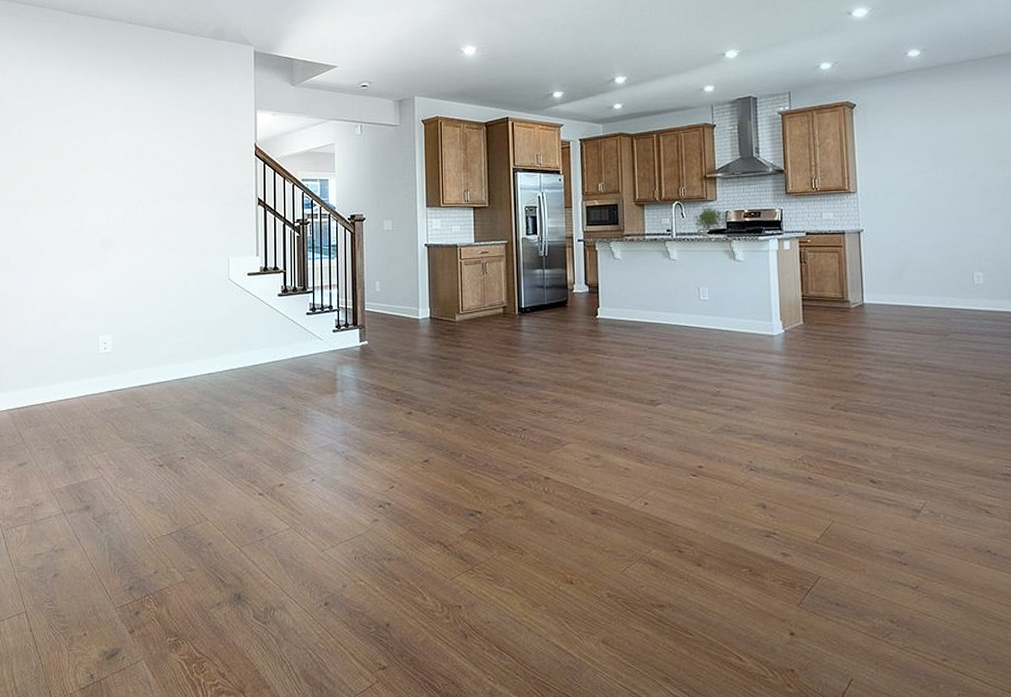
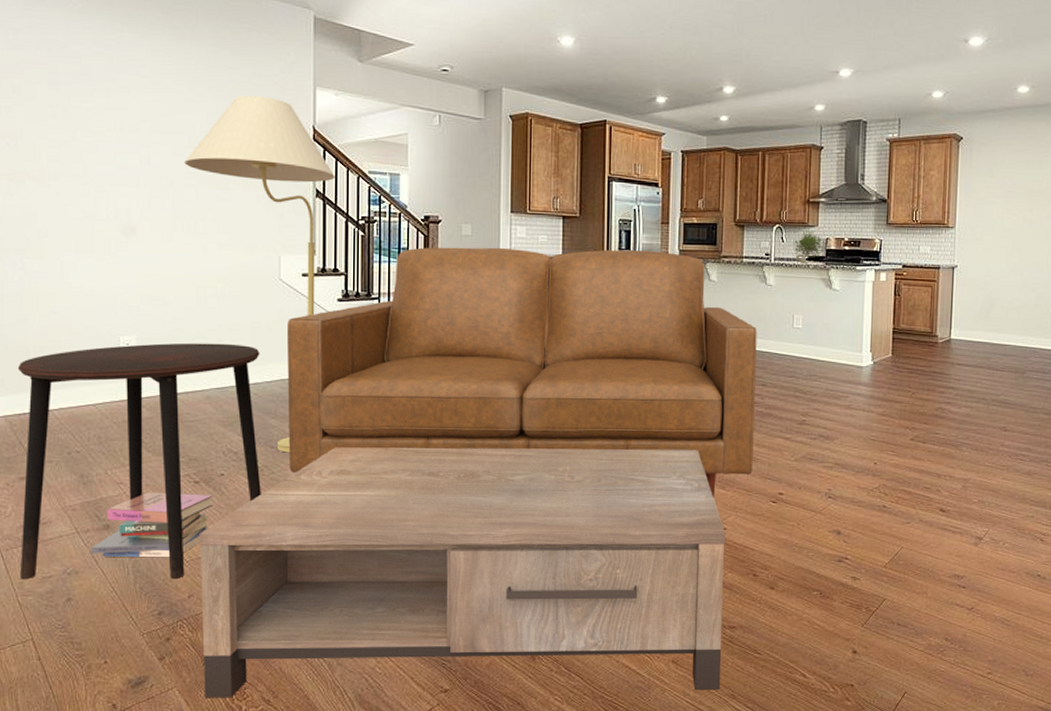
side table: none [17,338,215,557] -> present [17,343,261,580]
books: none [74,475,174,536] -> present [91,492,212,558]
floor lamp: none [151,122,274,437] -> present [184,95,335,453]
coffee table: none [163,424,653,673] -> present [198,447,726,698]
sofa: none [236,234,670,473] -> present [287,247,757,499]

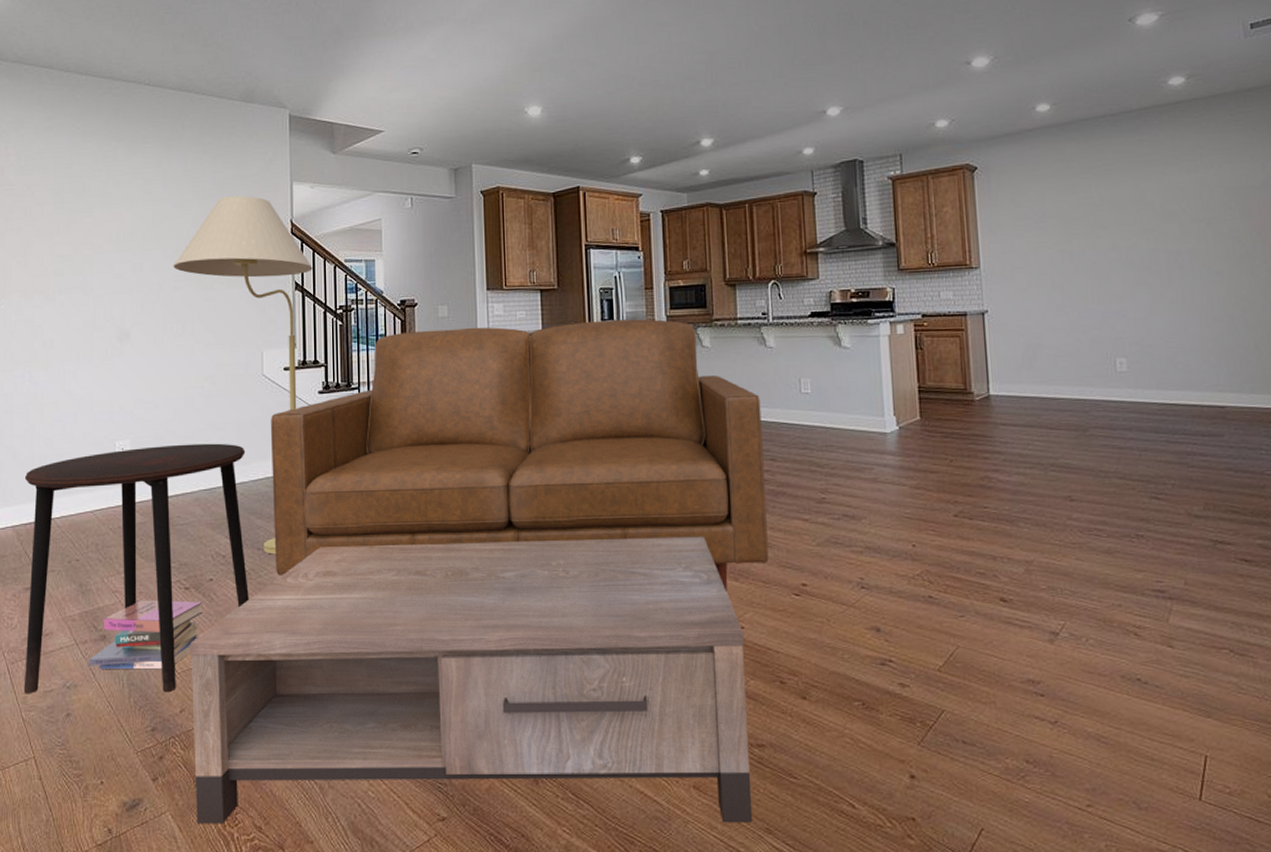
plant: present [793,229,823,266] -> none [792,283,826,323]

